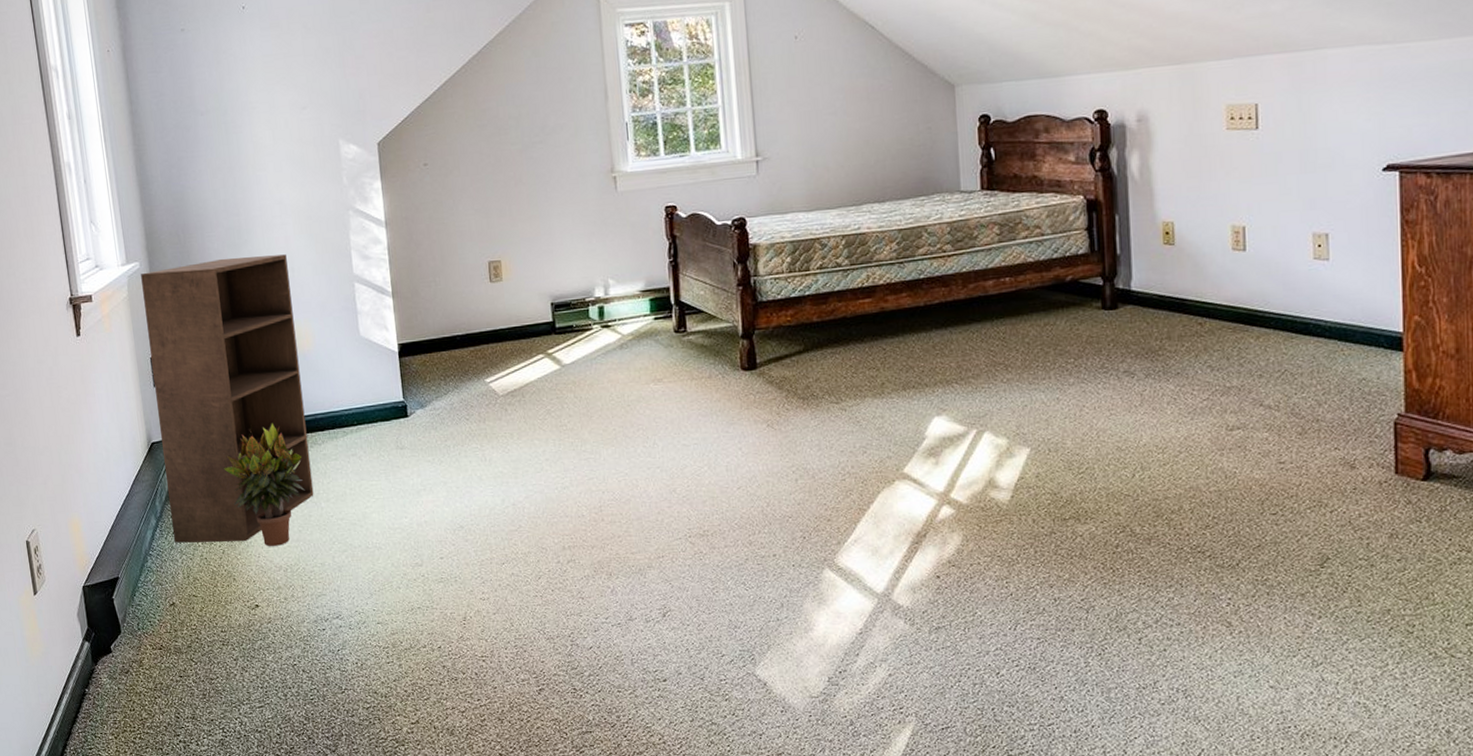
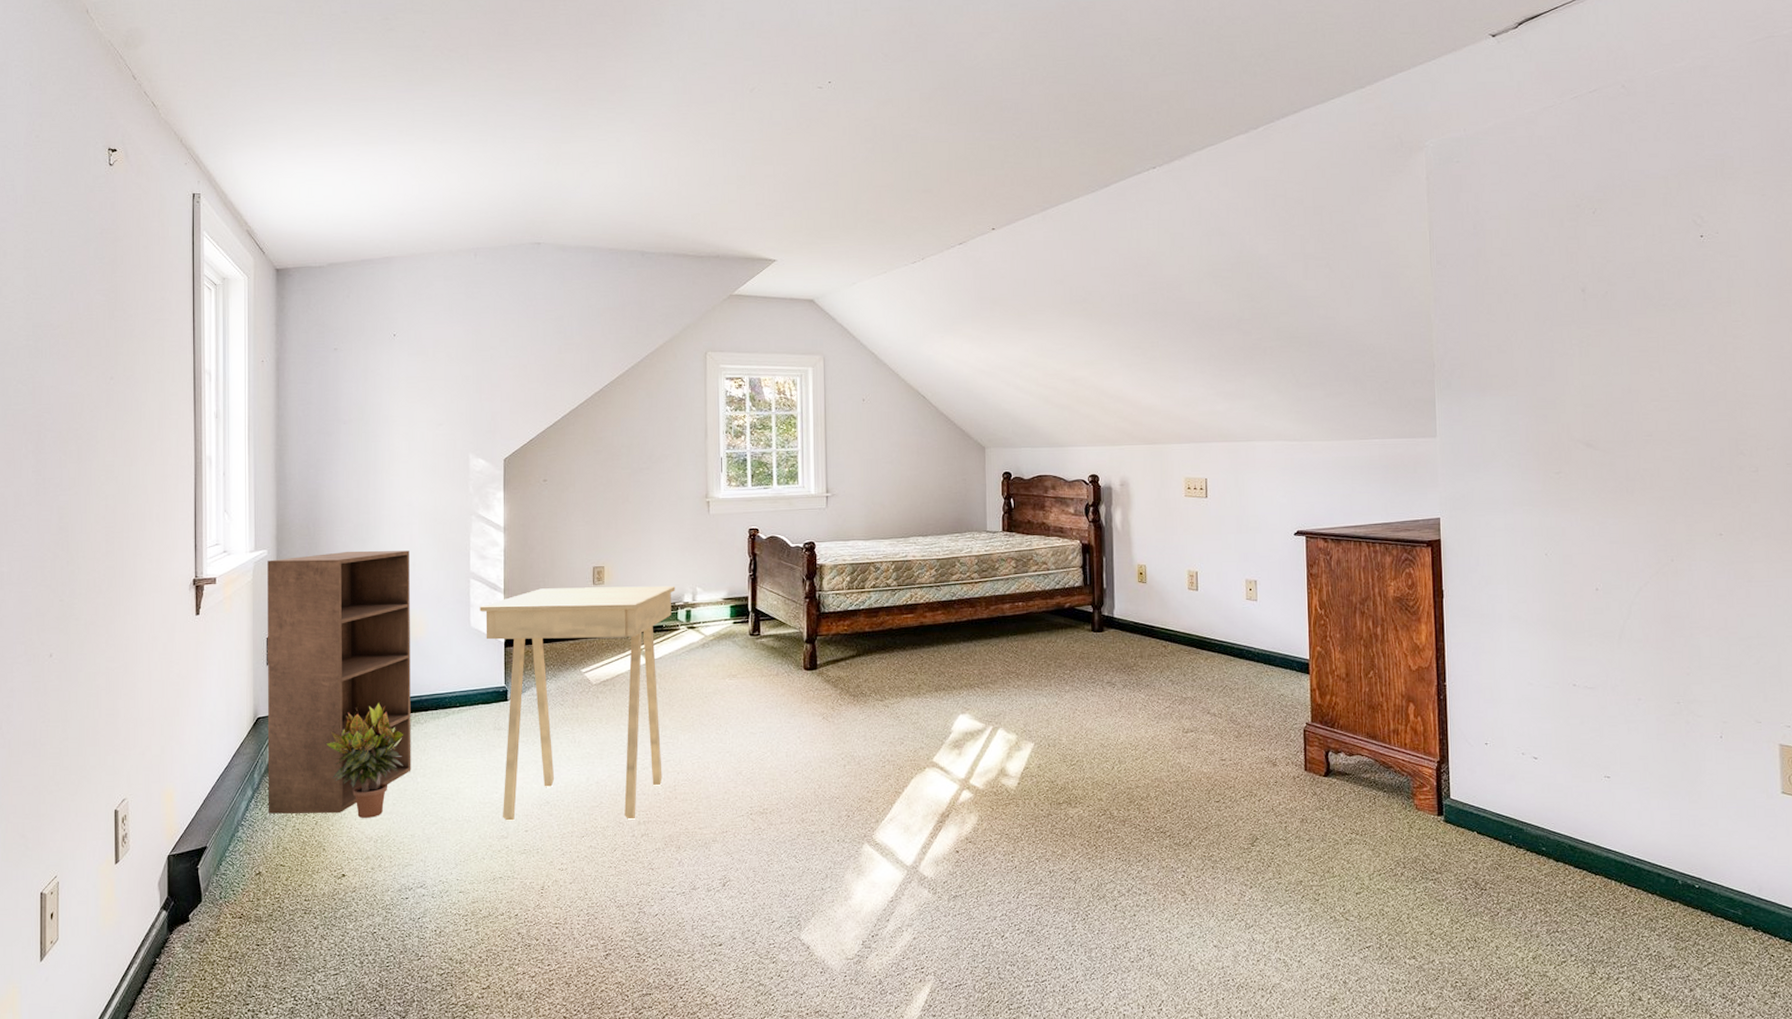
side table: none [367,278,586,548] -> present [479,585,676,821]

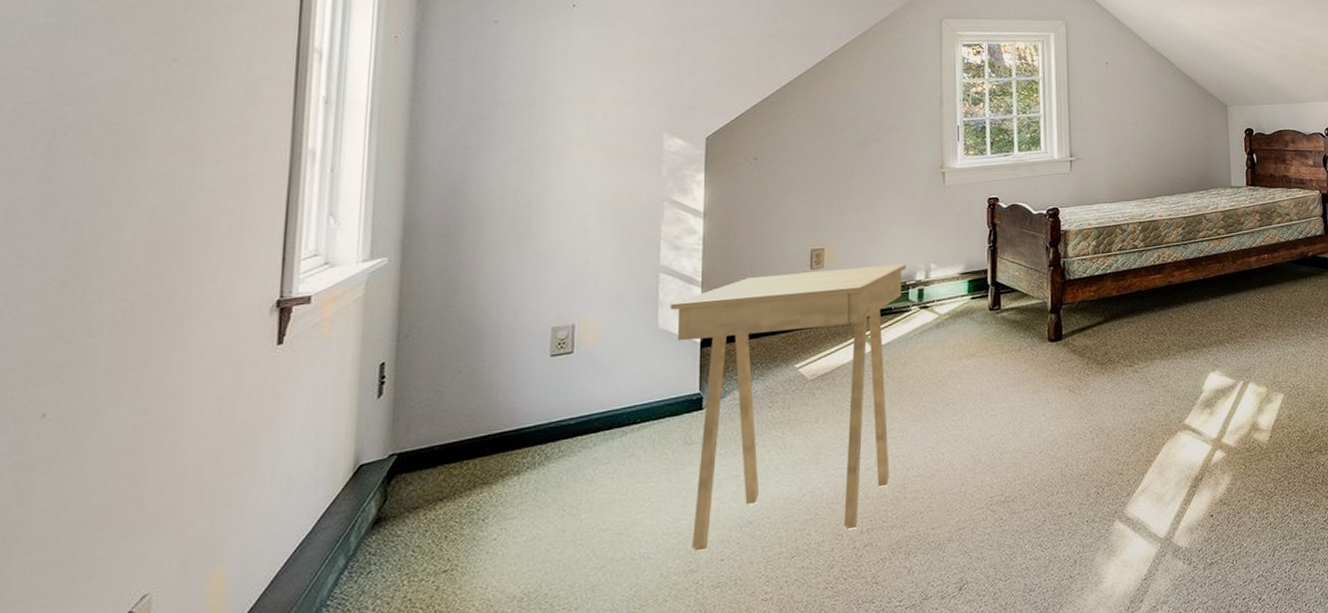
bookshelf: present [267,551,411,814] -> none [367,246,582,586]
potted plant: present [325,702,404,818] -> none [456,428,566,574]

